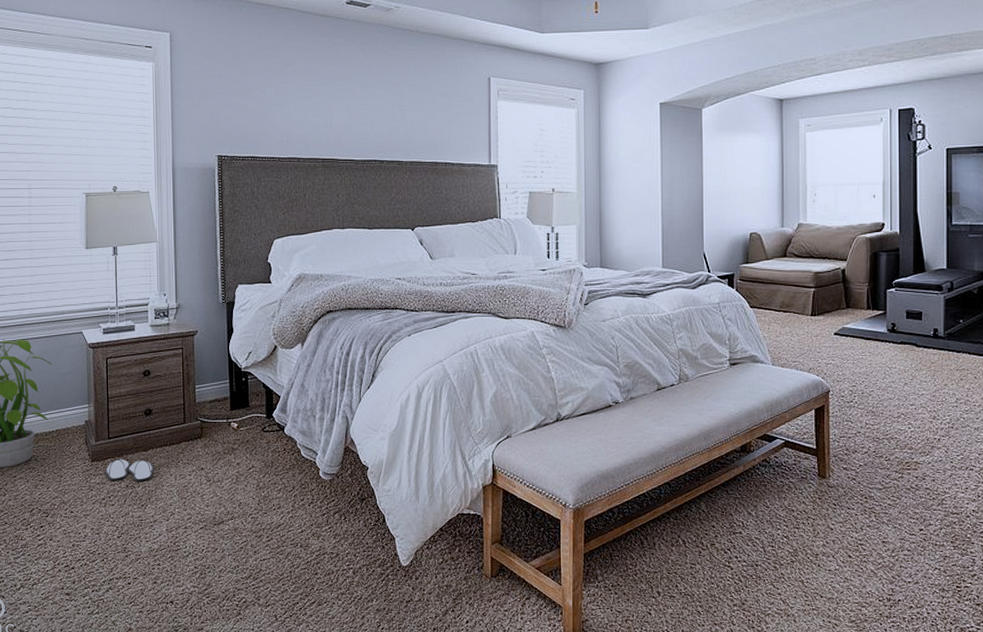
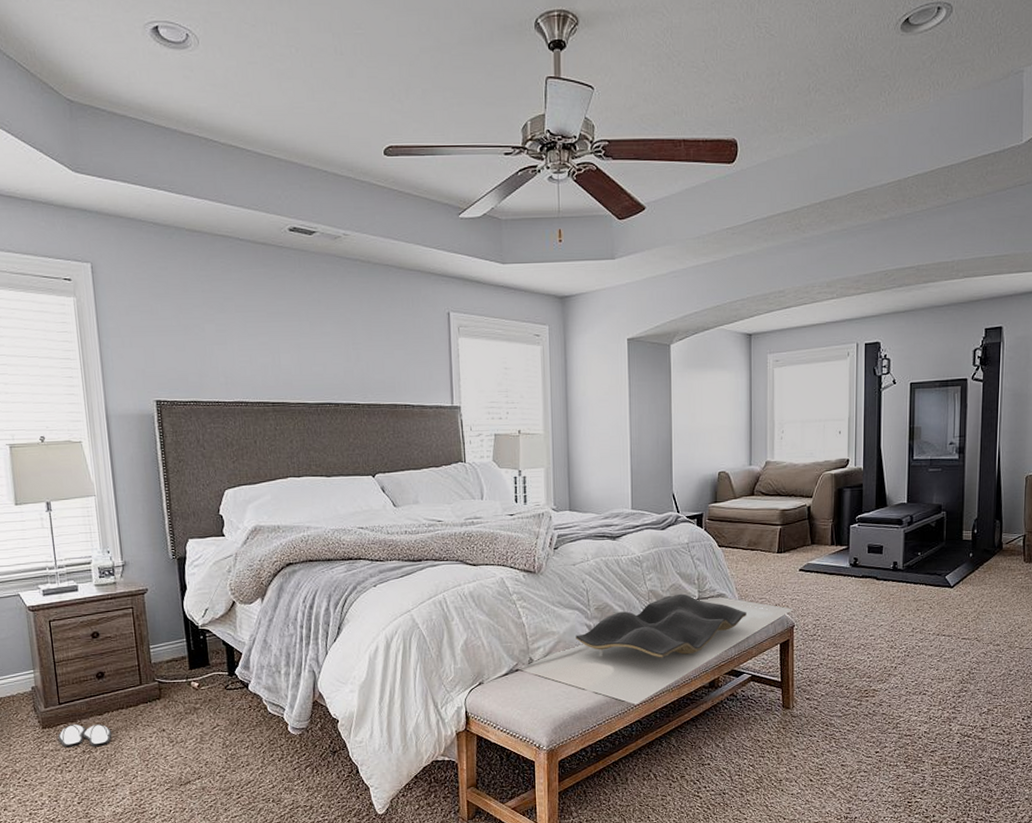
throw blanket: none [546,353,829,466] -> present [518,593,794,705]

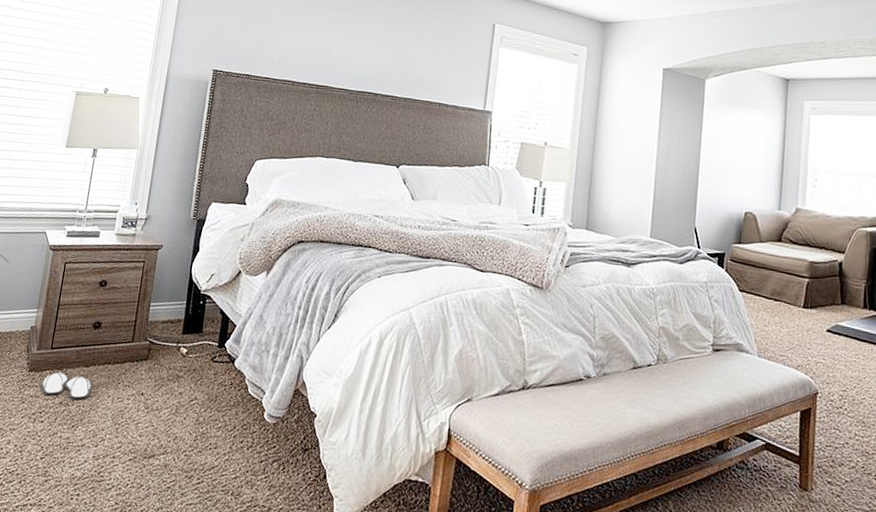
throw blanket: present [518,593,794,705] -> none [510,335,818,454]

